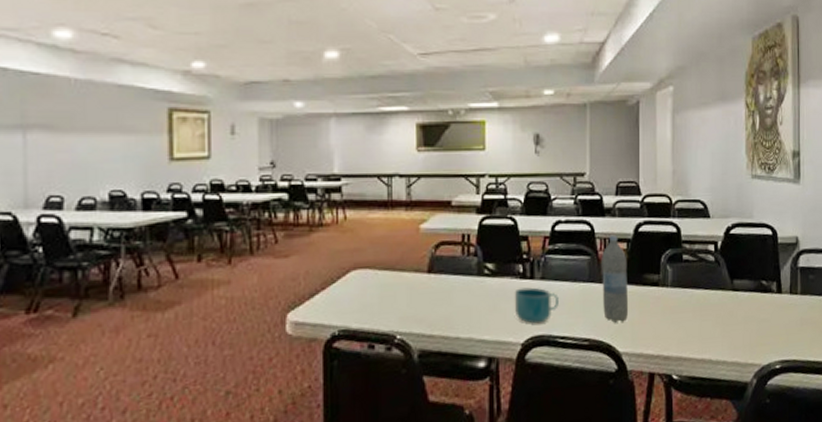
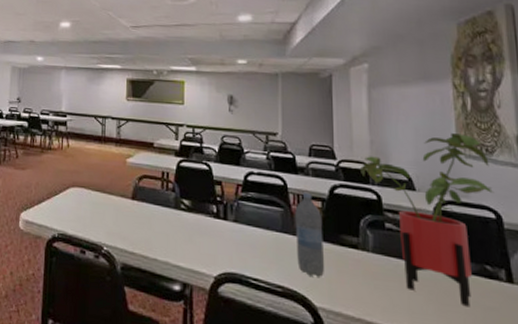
cup: present [514,287,559,324] -> none [208,226,251,262]
house plant: none [663,154,773,323] -> present [360,133,494,307]

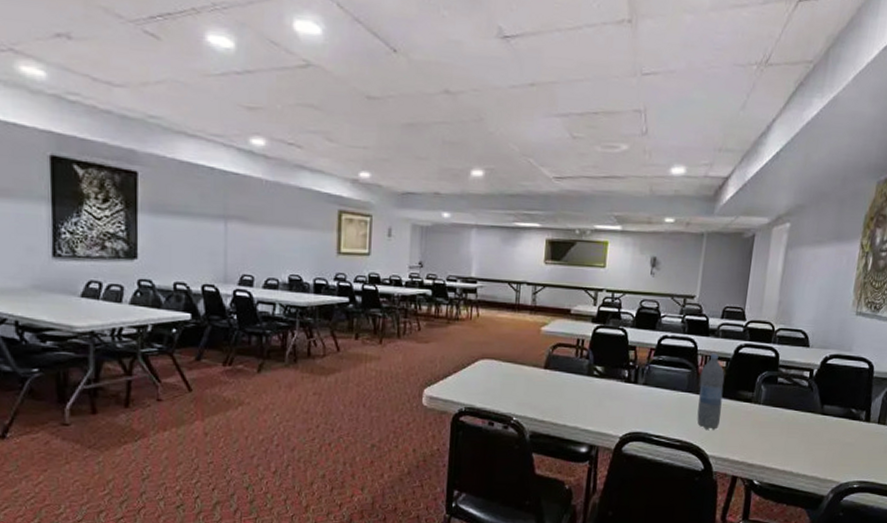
house plant: present [360,133,494,307] -> none [765,292,875,444]

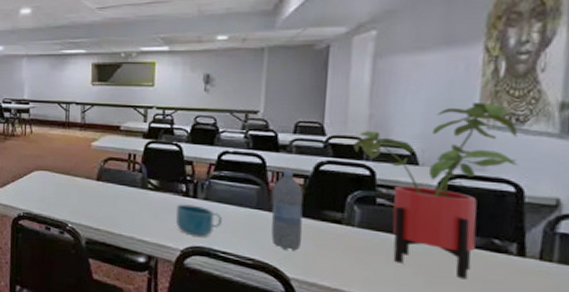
cup: none [617,390,658,422] -> present [175,204,222,236]
house plant: none [765,292,875,444] -> present [354,103,519,280]

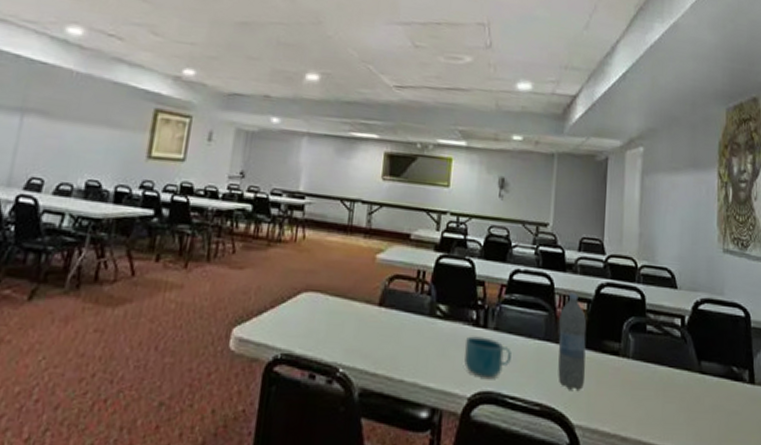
house plant: present [354,103,519,280] -> none [628,226,745,413]

